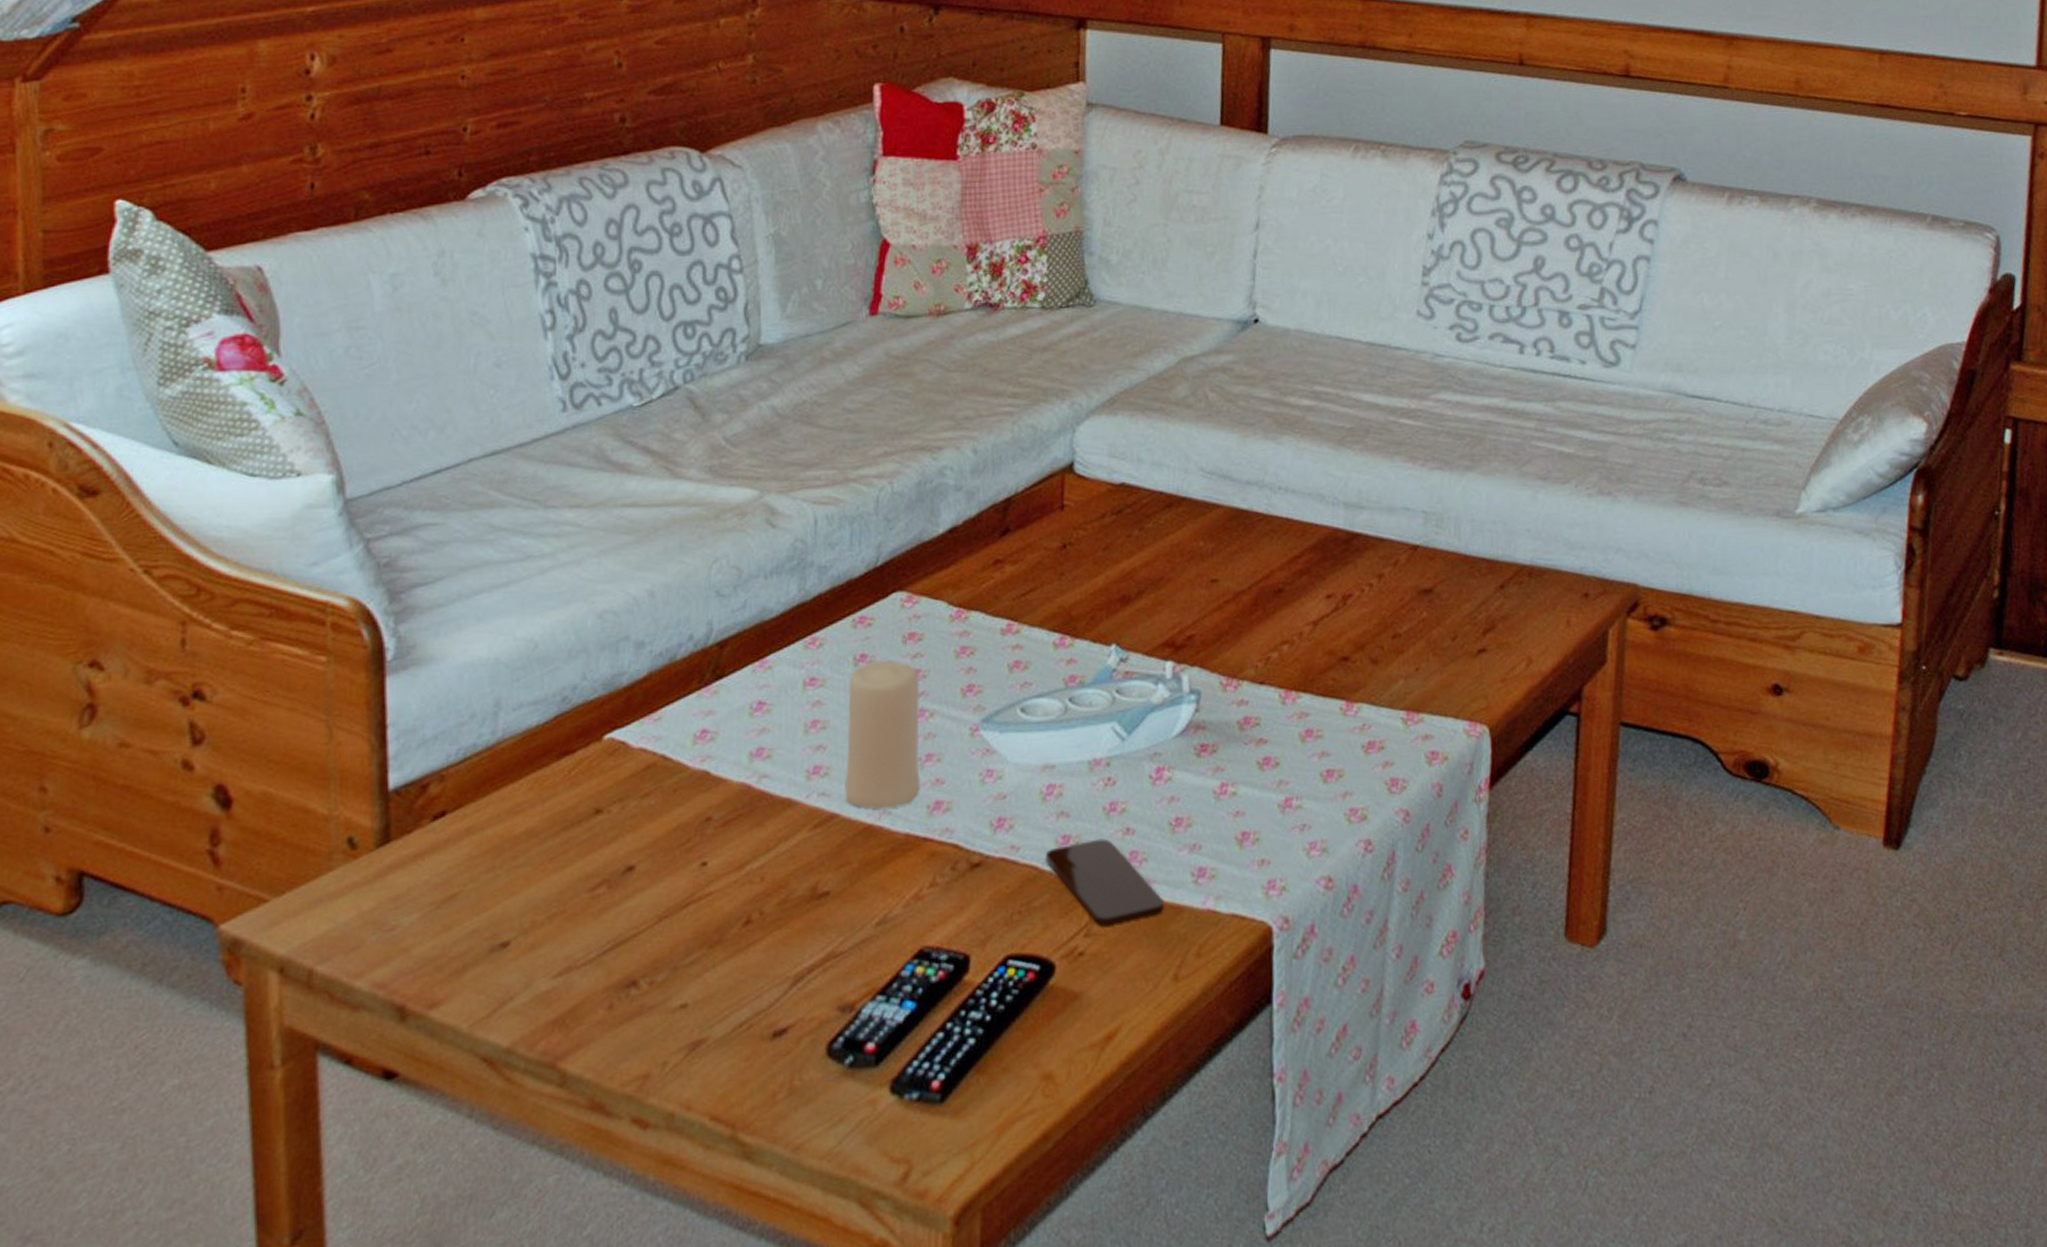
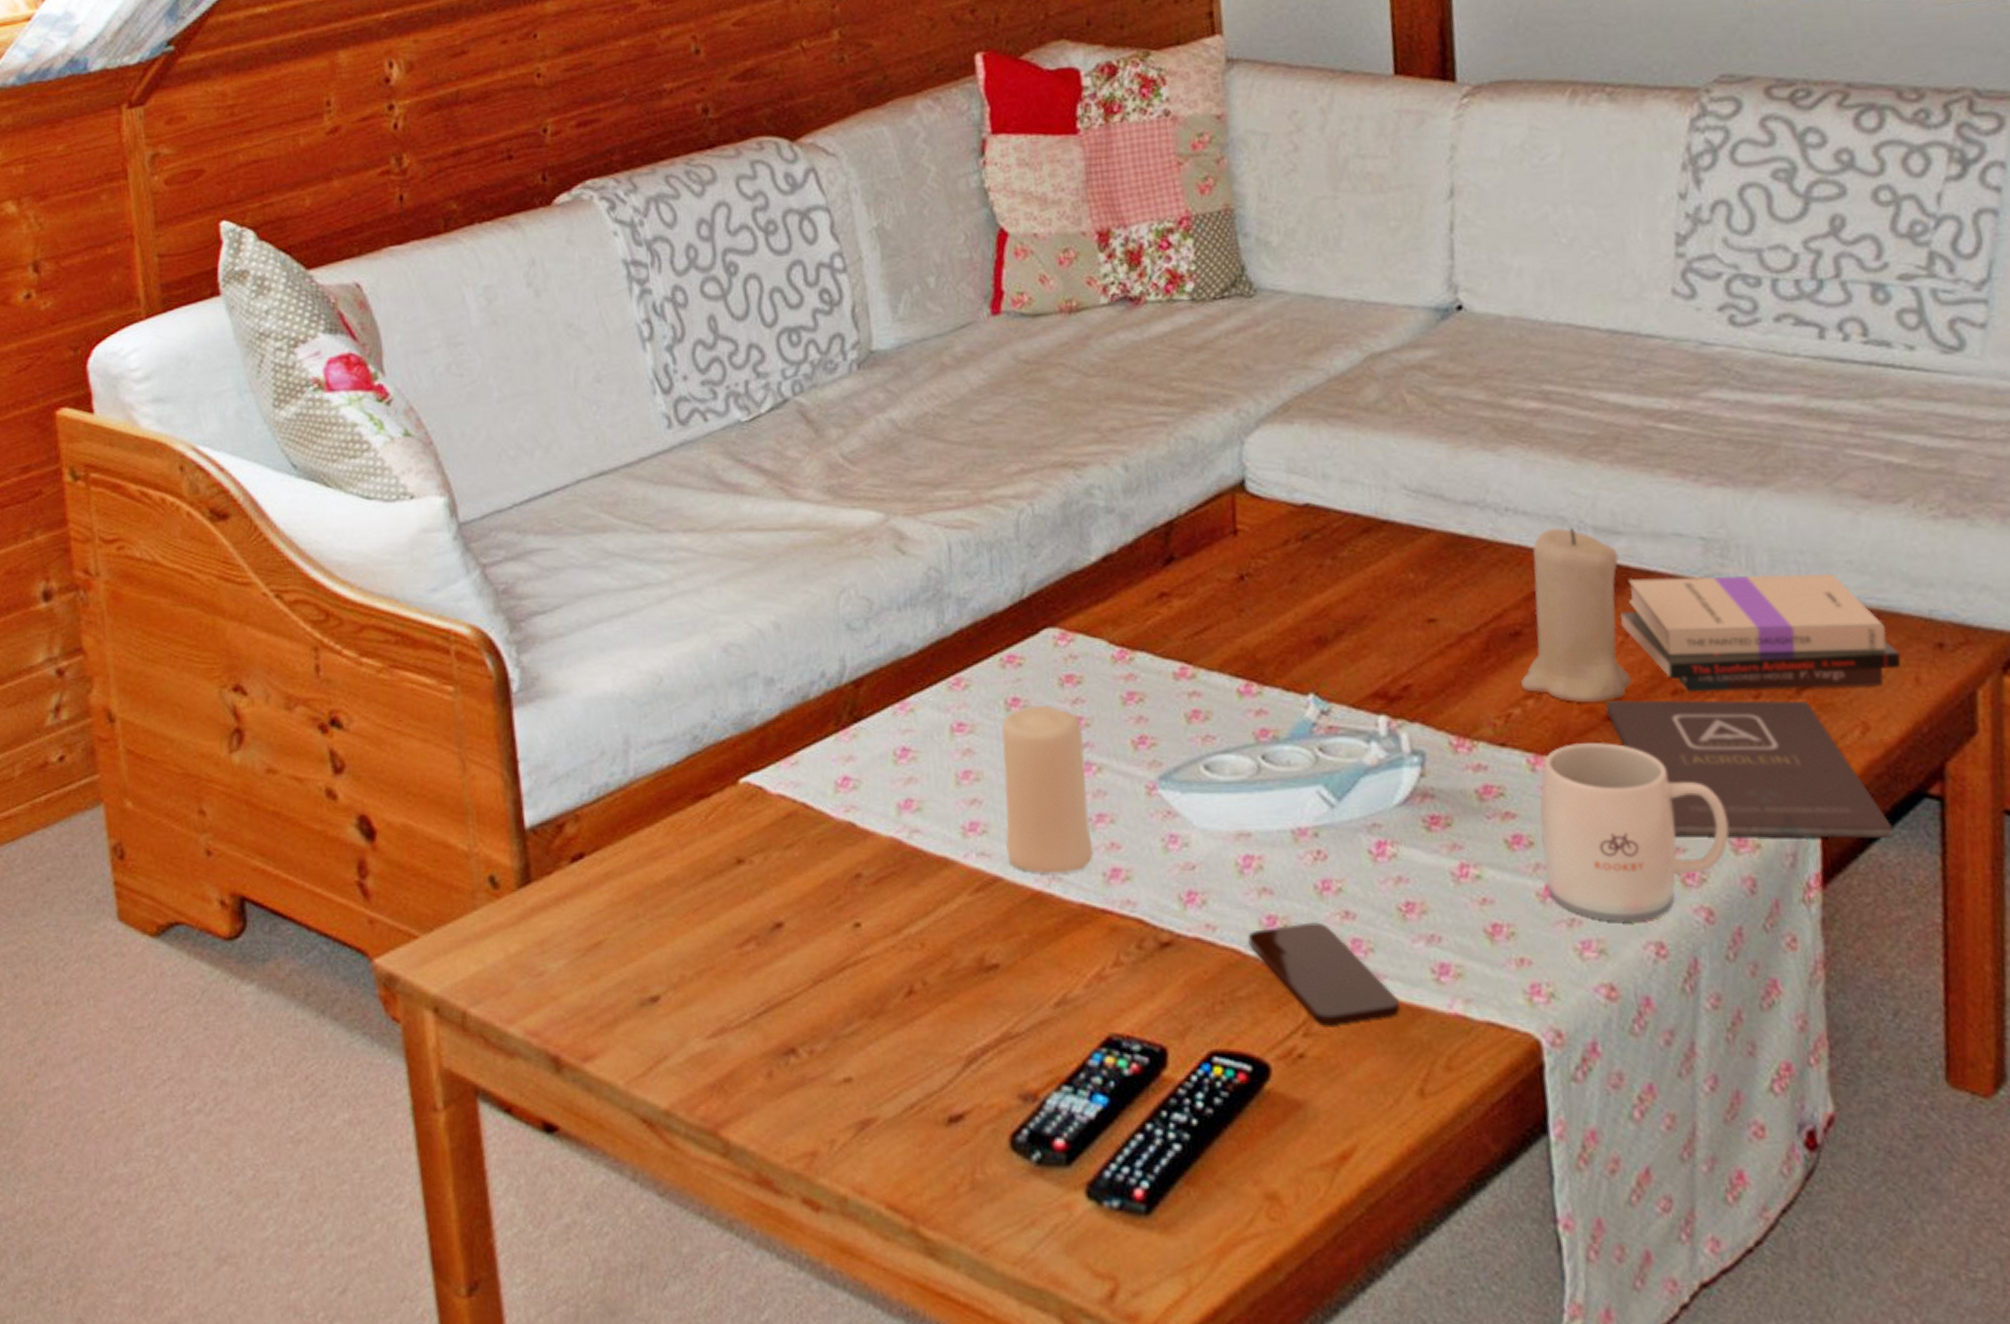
candle: none [1279,503,1363,647] -> present [1520,527,1631,703]
mug: none [1285,679,1426,826] -> present [1540,743,1729,923]
book: none [1342,641,1543,753] -> present [1605,699,1893,839]
books: none [1359,539,1558,636] -> present [1620,573,1901,692]

